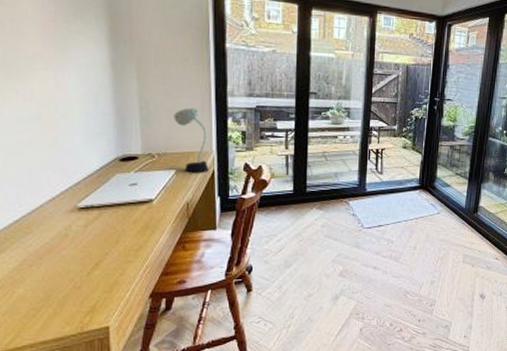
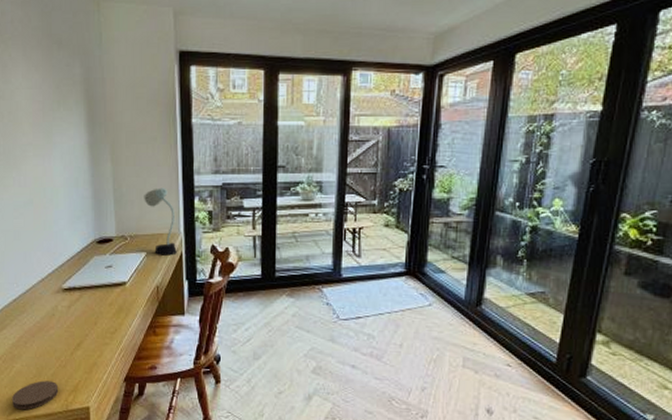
coaster: none [11,304,72,338] -> present [11,380,59,410]

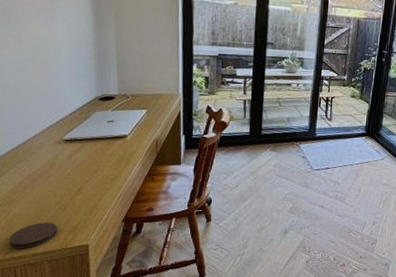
desk lamp: present [144,188,177,256] -> none [146,54,176,114]

